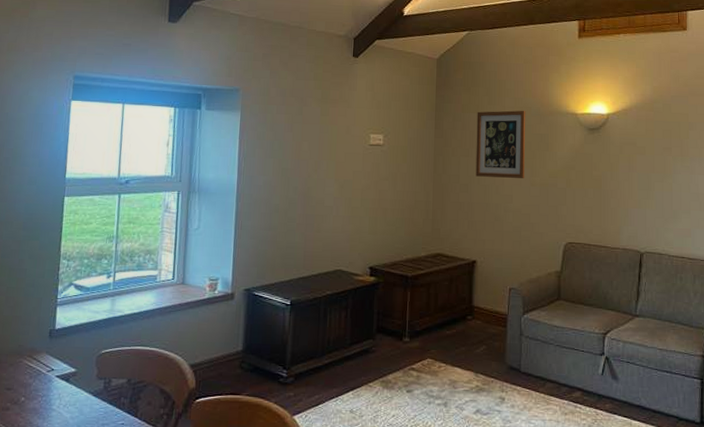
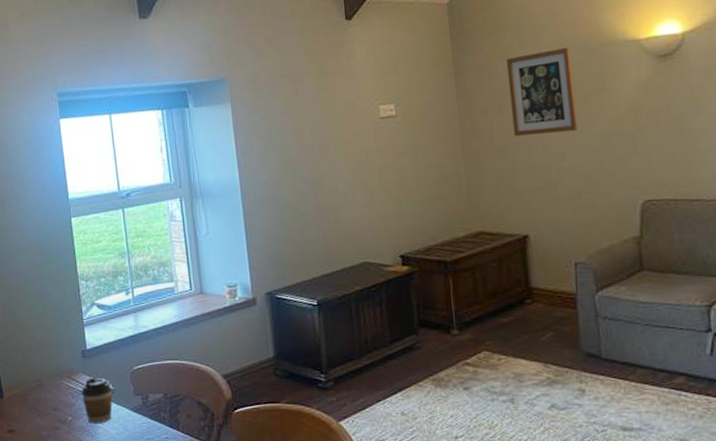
coffee cup: none [40,357,76,406] -> present [81,376,113,424]

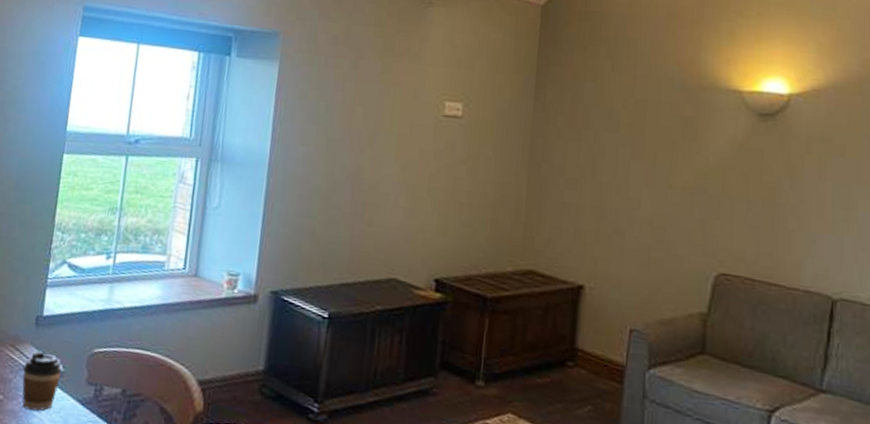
wall art: present [506,47,578,136] -> none [588,80,666,177]

